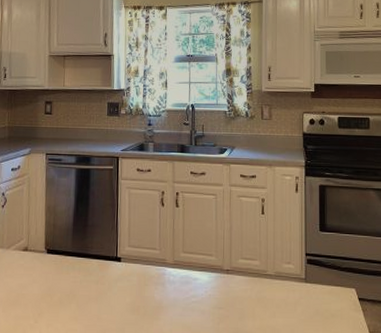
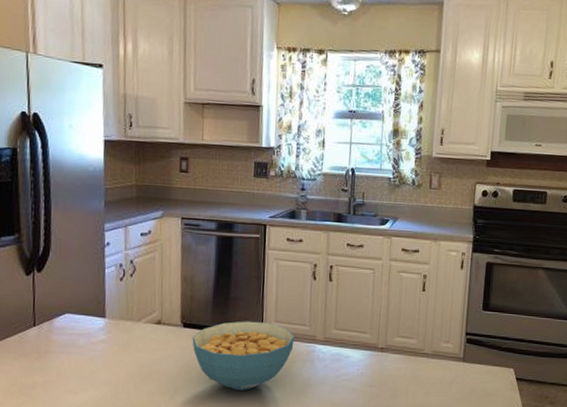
cereal bowl: none [54,246,146,314] -> present [192,321,295,390]

